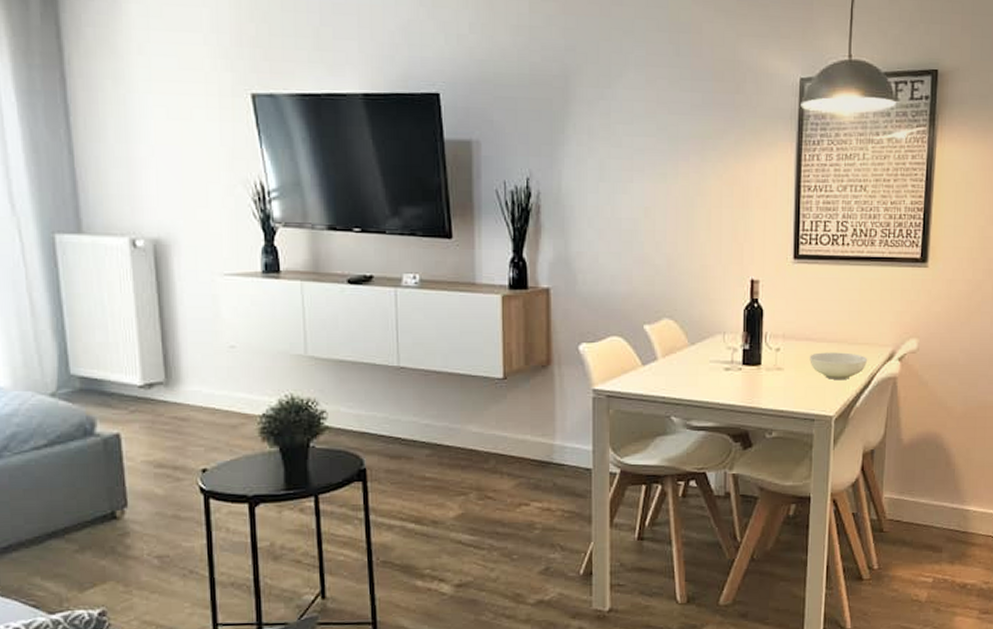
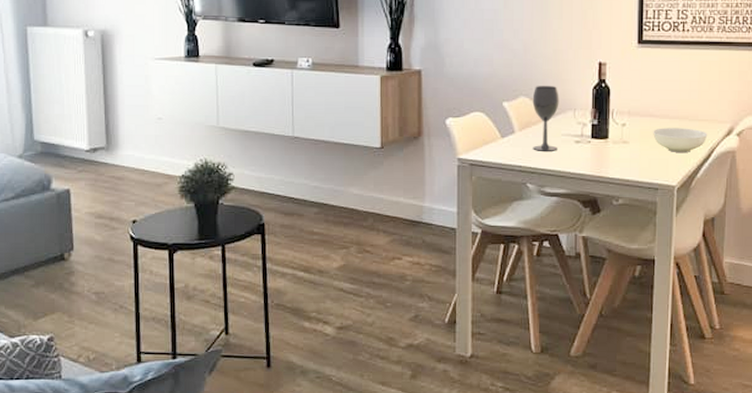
wine glass: none [677,306,707,380] -> present [532,86,559,151]

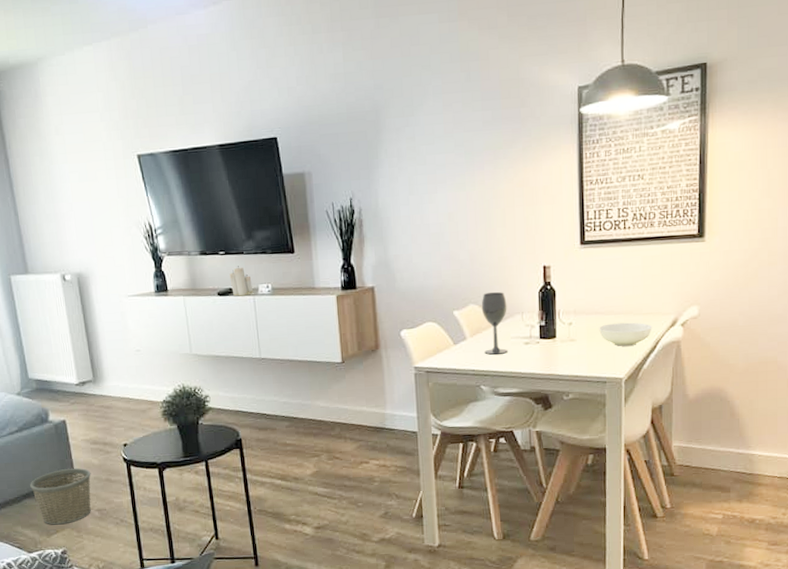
basket: none [21,244,92,307] -> present [30,468,91,525]
candle: none [268,36,292,69] -> present [229,266,254,297]

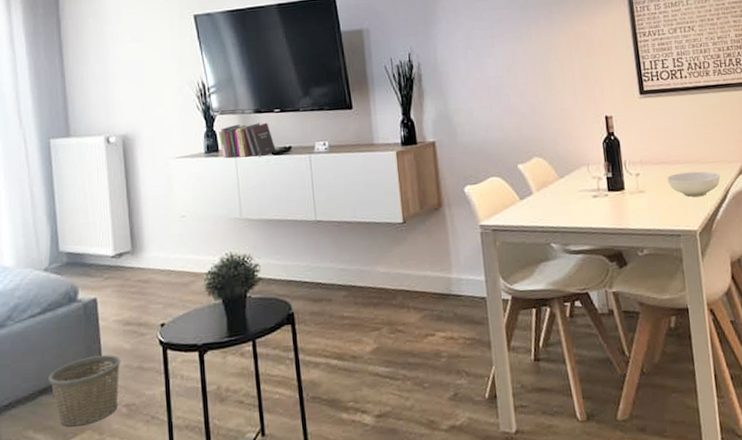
books: none [167,264,222,299] -> present [219,122,276,159]
candle: present [229,266,254,297] -> none [284,123,310,156]
wine glass: present [481,292,508,355] -> none [545,144,576,210]

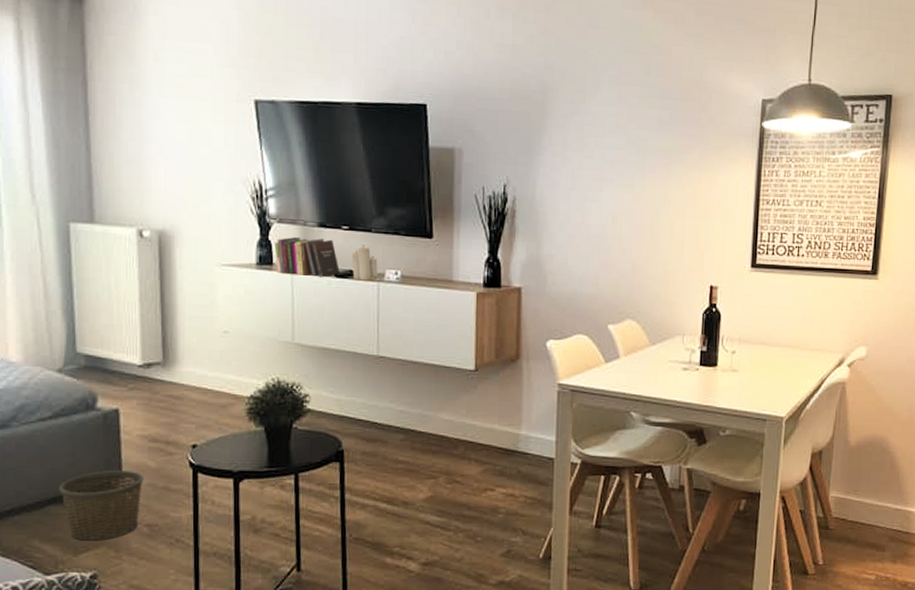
candle: none [284,123,310,156] -> present [351,245,379,281]
bowl: present [667,171,721,197] -> none [763,356,819,383]

